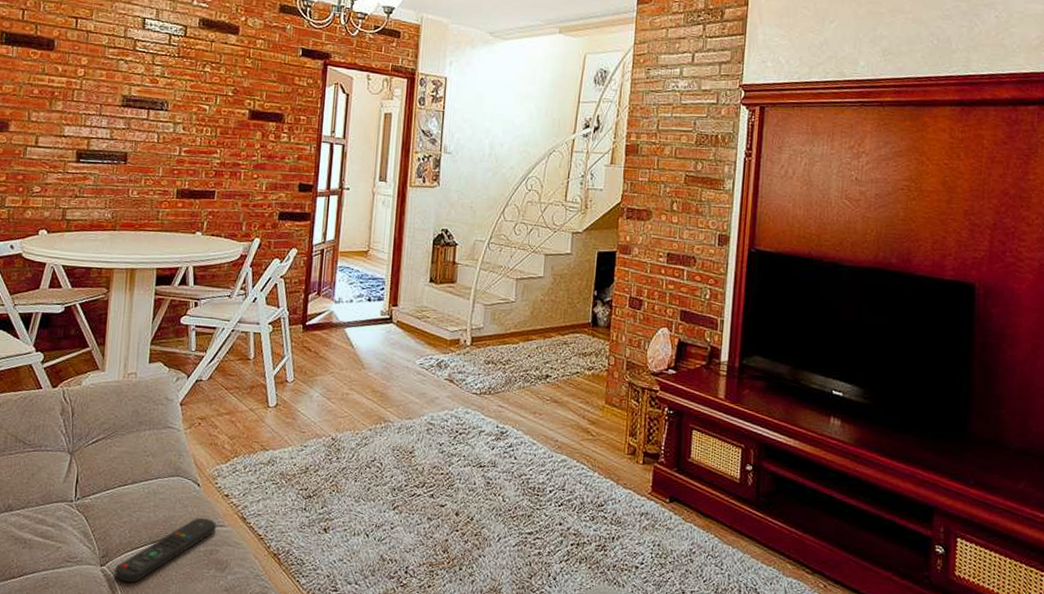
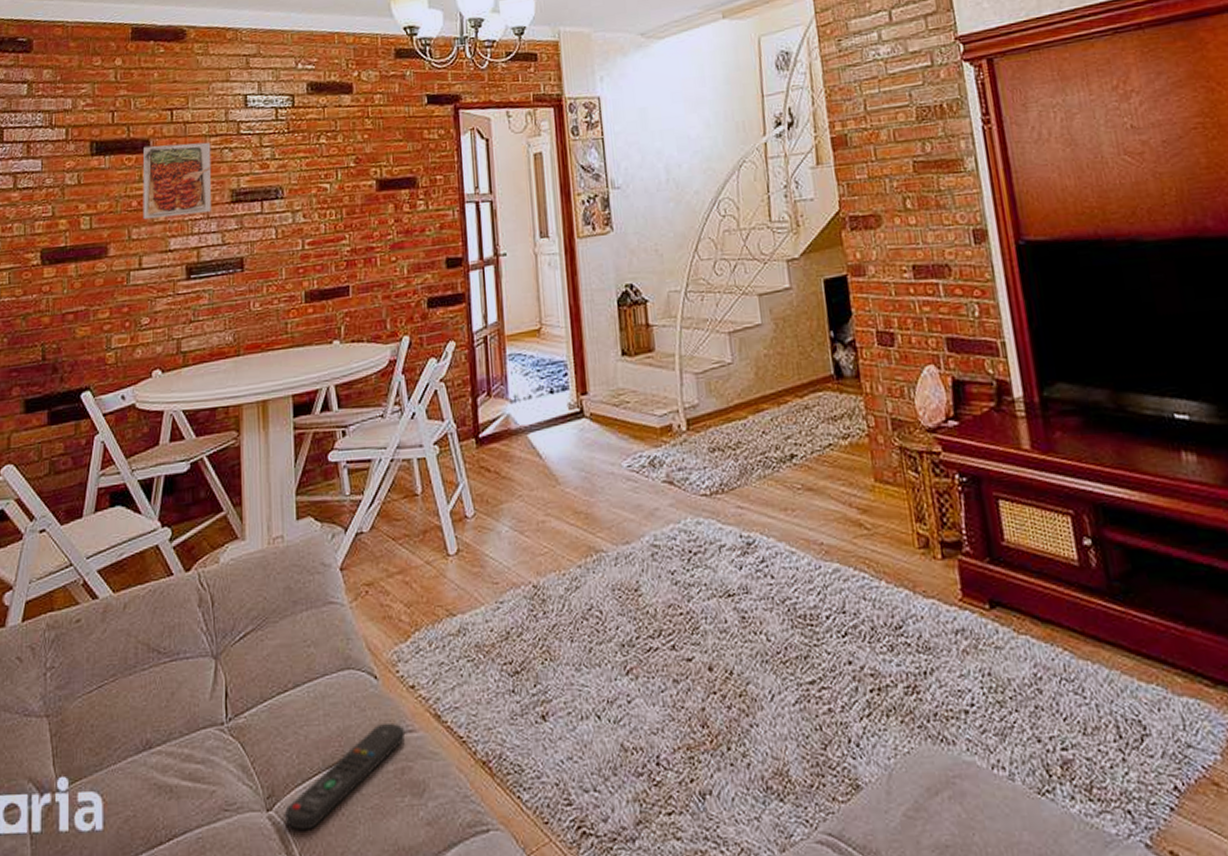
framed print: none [42,45,109,111] -> present [142,142,212,220]

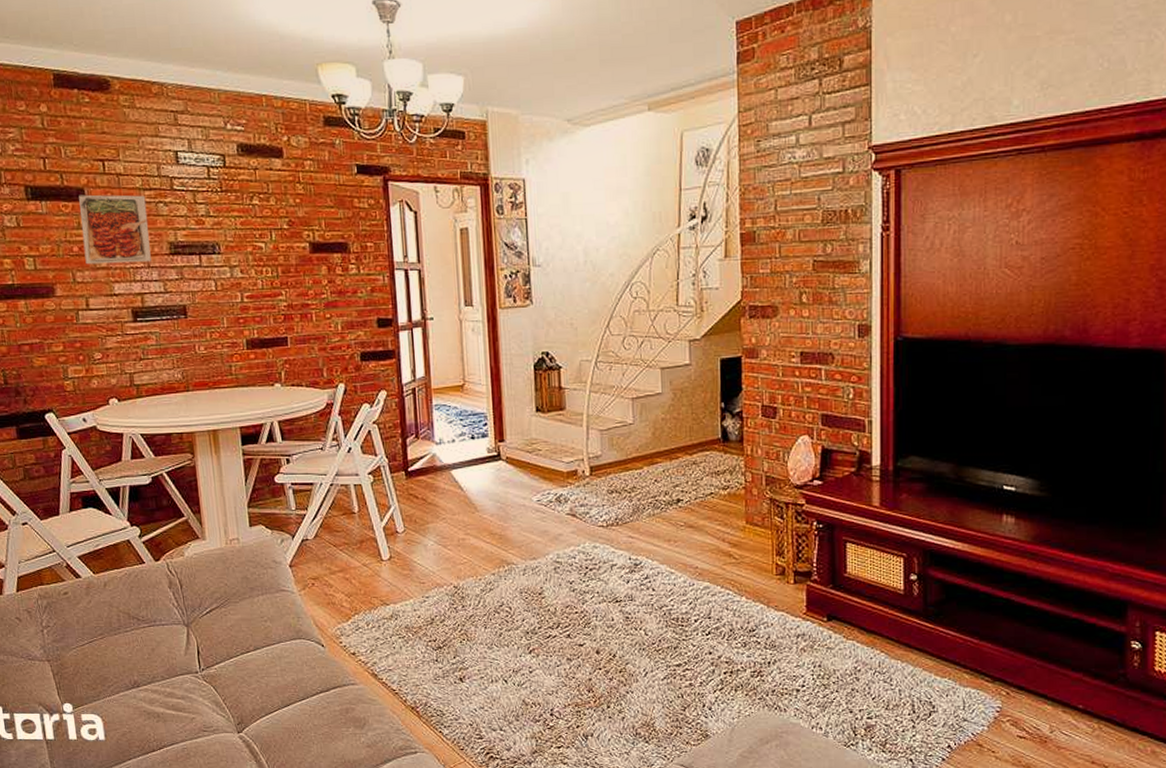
remote control: present [285,722,405,830] -> none [253,677,348,747]

